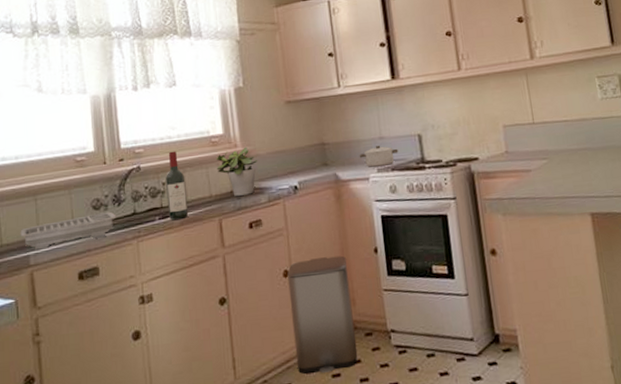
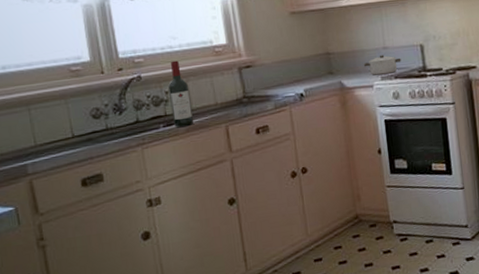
dish rack: present [20,211,117,250] -> none [14,120,119,159]
potted plant: present [215,146,258,196] -> none [220,56,264,104]
pedal bin: present [287,255,358,374] -> none [295,157,363,263]

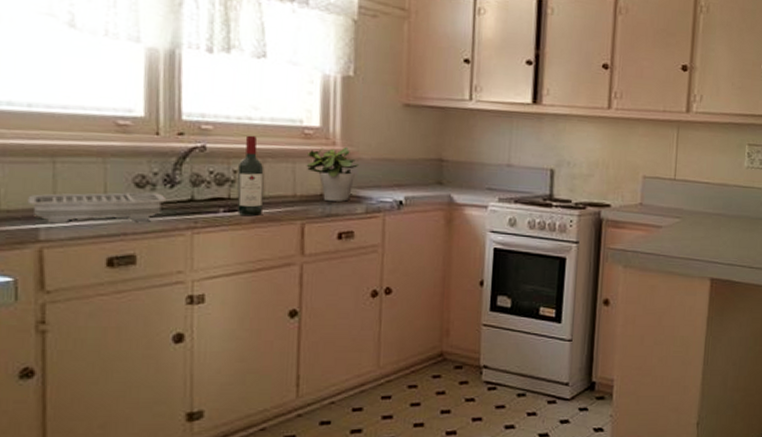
dish rack: none [14,120,119,159] -> present [27,192,167,224]
potted plant: none [220,56,264,104] -> present [306,146,360,202]
cooking pot: present [363,55,402,76] -> none [480,173,526,196]

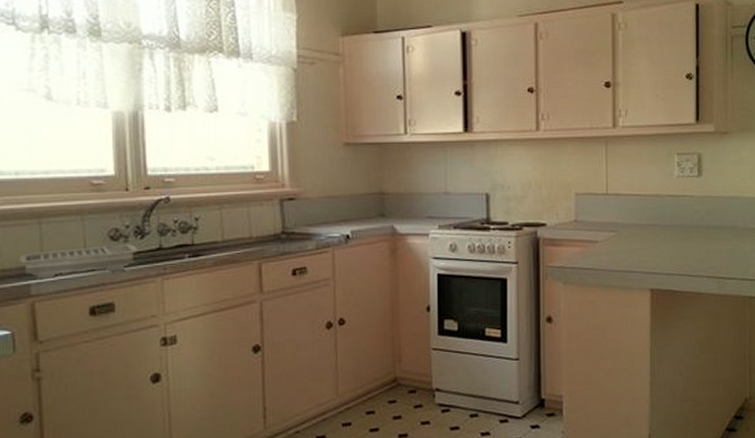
wine bottle: present [236,135,264,217] -> none [199,184,224,260]
potted plant: present [306,146,360,202] -> none [259,188,308,240]

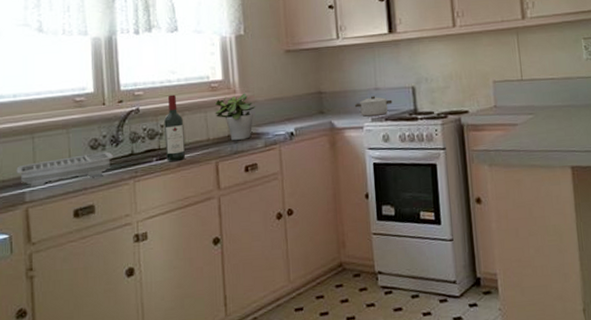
wine bottle: none [199,184,224,260] -> present [164,94,186,162]
potted plant: none [259,188,308,240] -> present [214,93,256,140]
cooking pot: none [420,201,463,223] -> present [354,96,393,117]

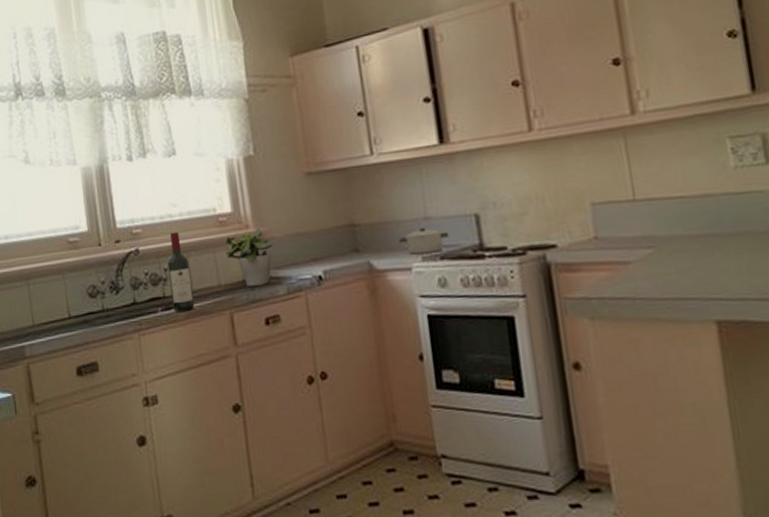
dish rack: present [16,151,114,187] -> none [14,300,115,341]

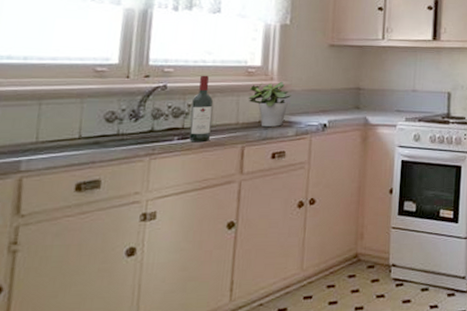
cooking pot: present [398,227,449,255] -> none [390,97,428,116]

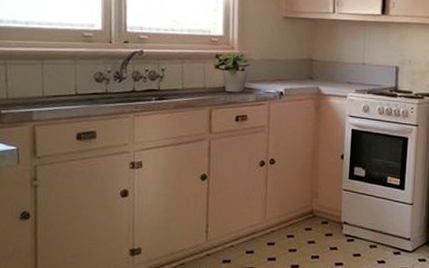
wine bottle: present [189,75,214,143] -> none [164,42,184,104]

